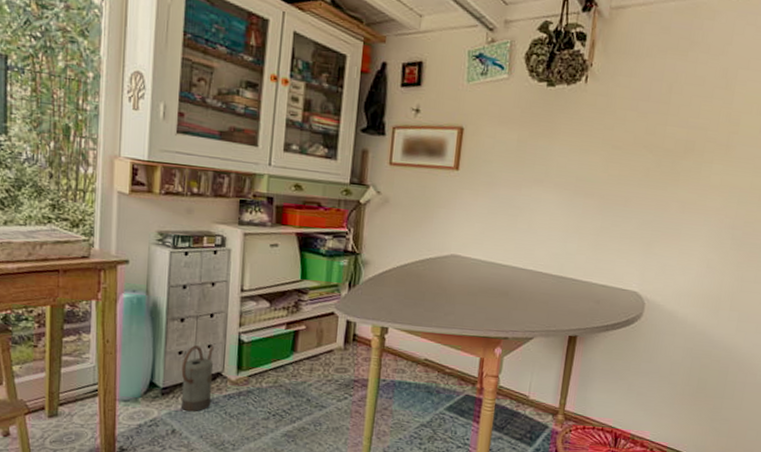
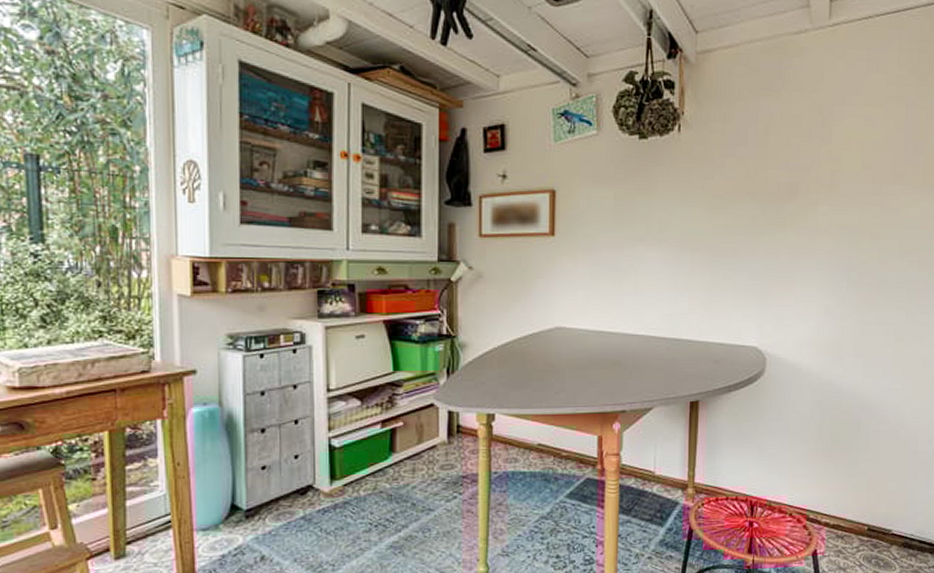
watering can: present [180,345,215,412] -> none [266,456,304,534]

